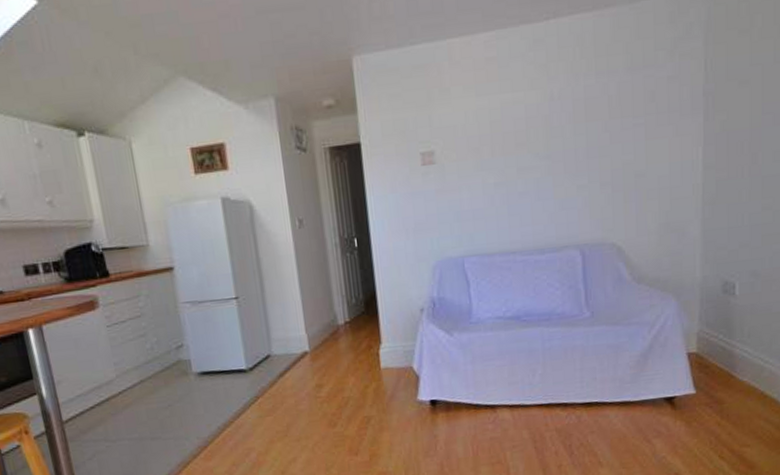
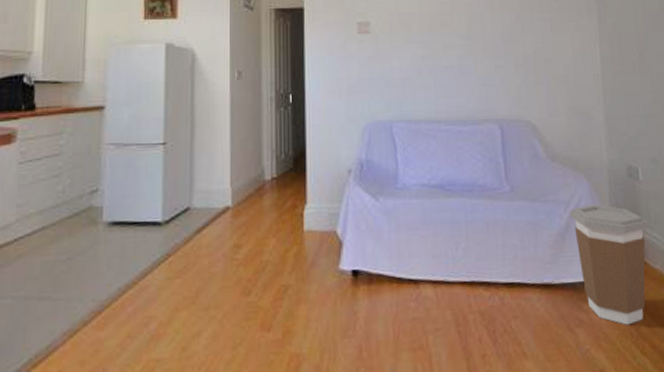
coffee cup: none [653,323,741,434] -> present [569,204,649,325]

